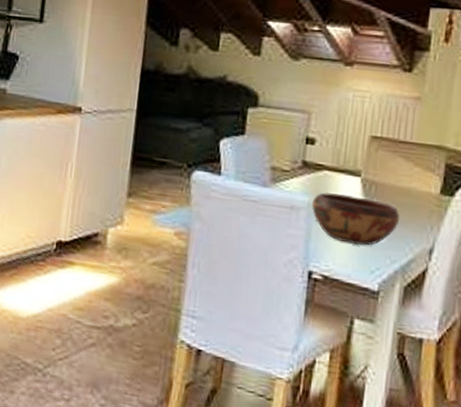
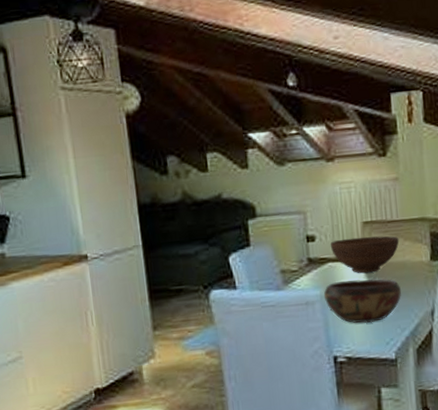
fruit bowl: none [330,149,409,192] -> present [330,236,399,273]

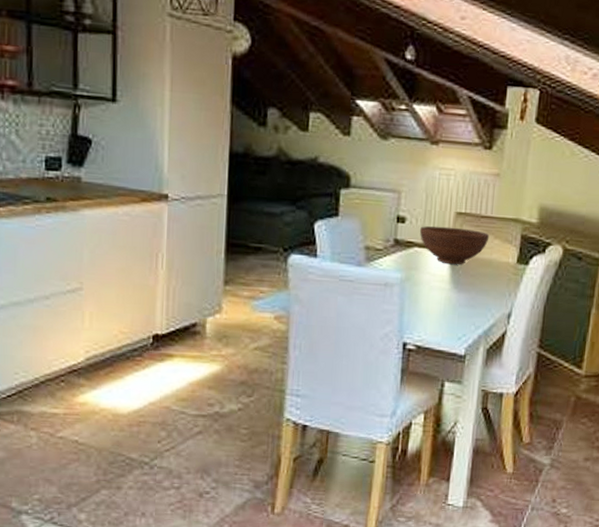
decorative bowl: present [323,278,402,323] -> none [404,268,483,315]

